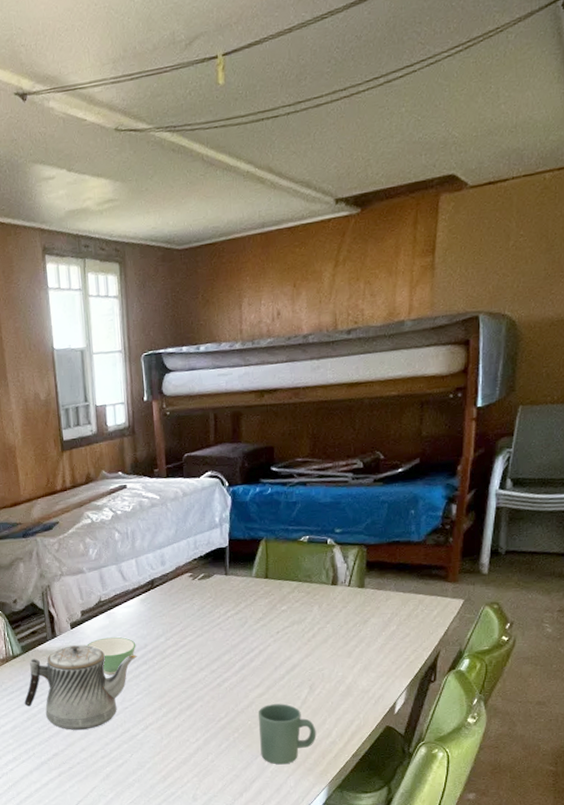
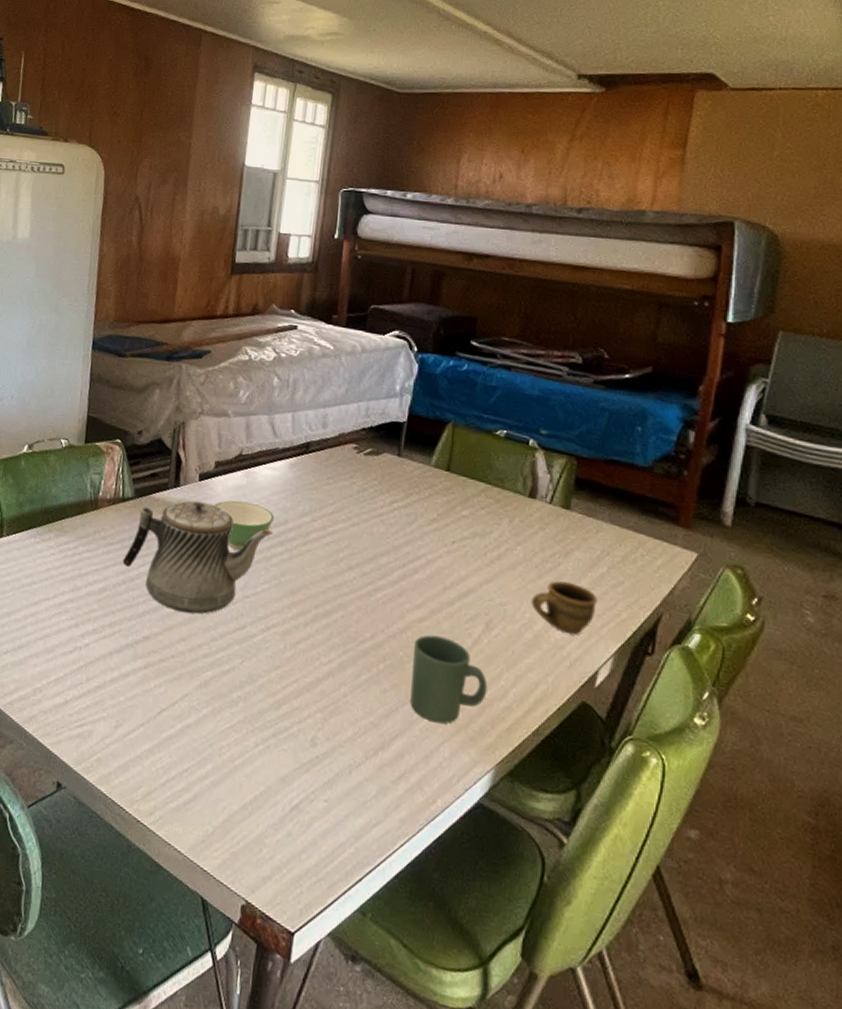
cup: none [342,643,391,680] -> present [531,580,597,634]

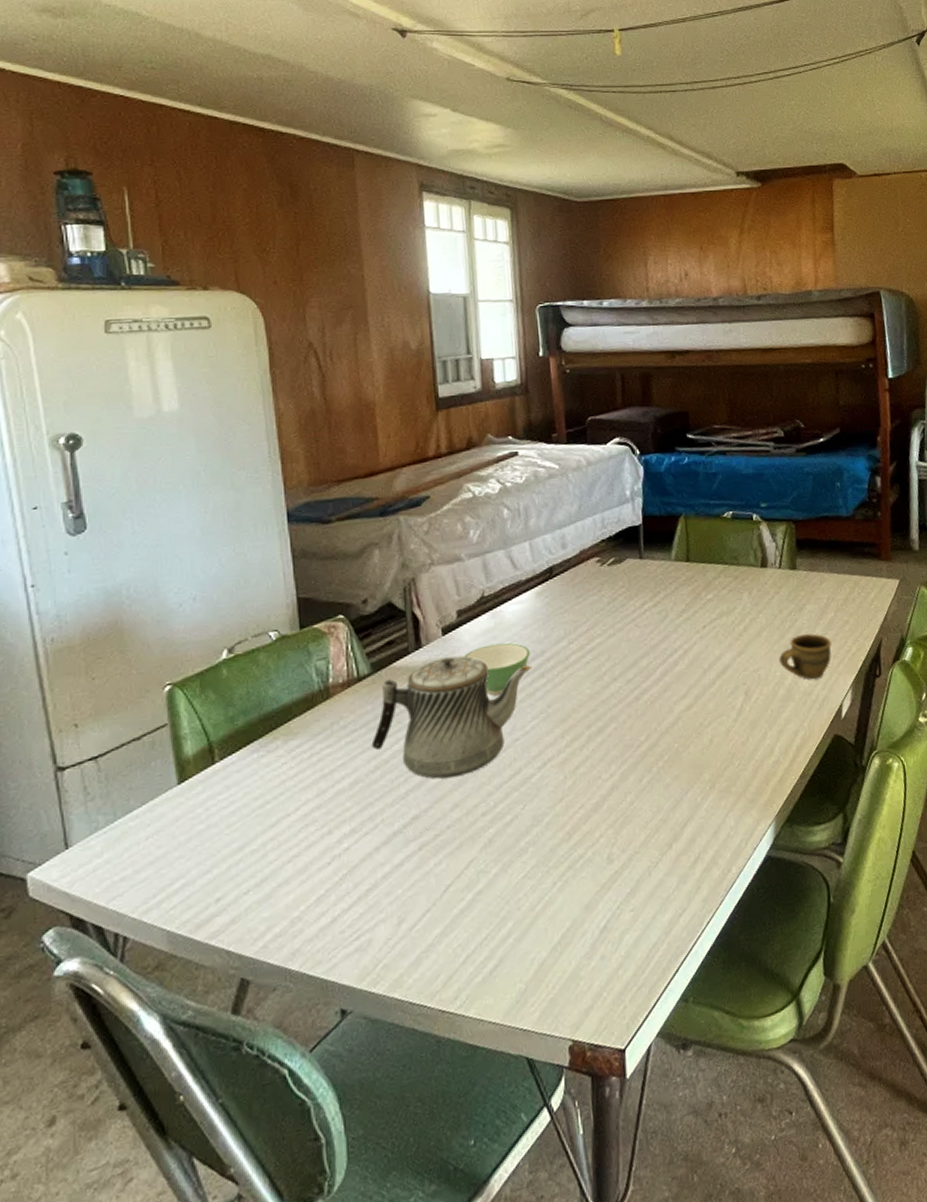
mug: present [410,635,488,724] -> none [685,716,757,799]

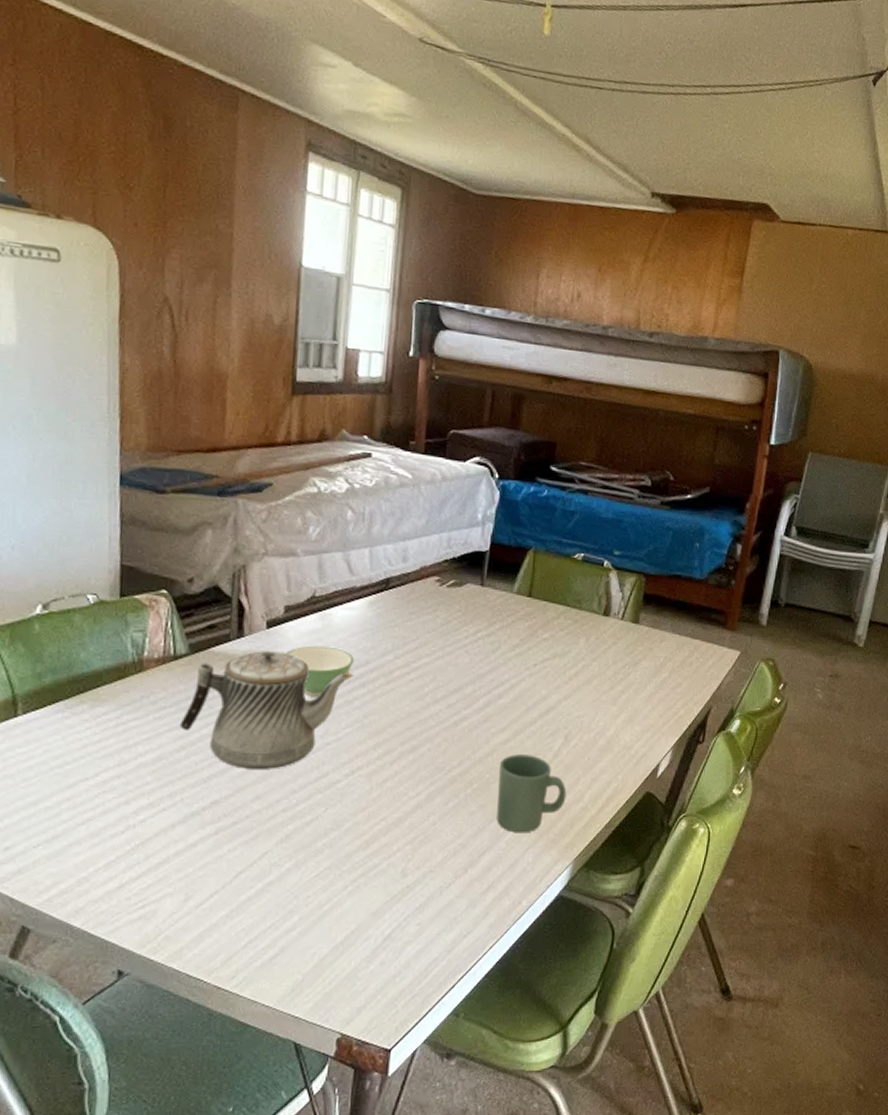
mug: none [685,716,757,799] -> present [496,754,567,833]
cup: present [779,633,831,679] -> none [605,689,660,734]

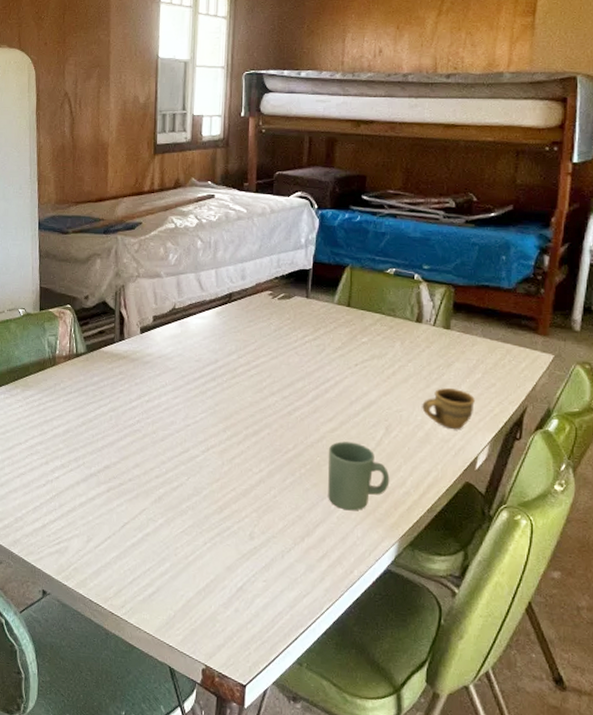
teapot: present [179,651,353,769] -> none [81,351,206,444]
bowl: present [286,645,354,698] -> none [155,347,206,389]
cup: none [605,689,660,734] -> present [422,388,475,429]

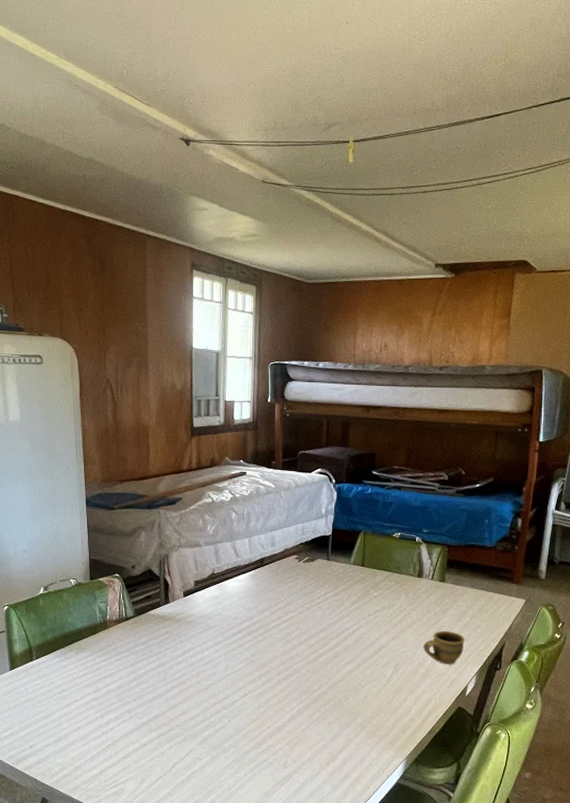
mug: present [328,441,390,511] -> none [347,680,398,737]

